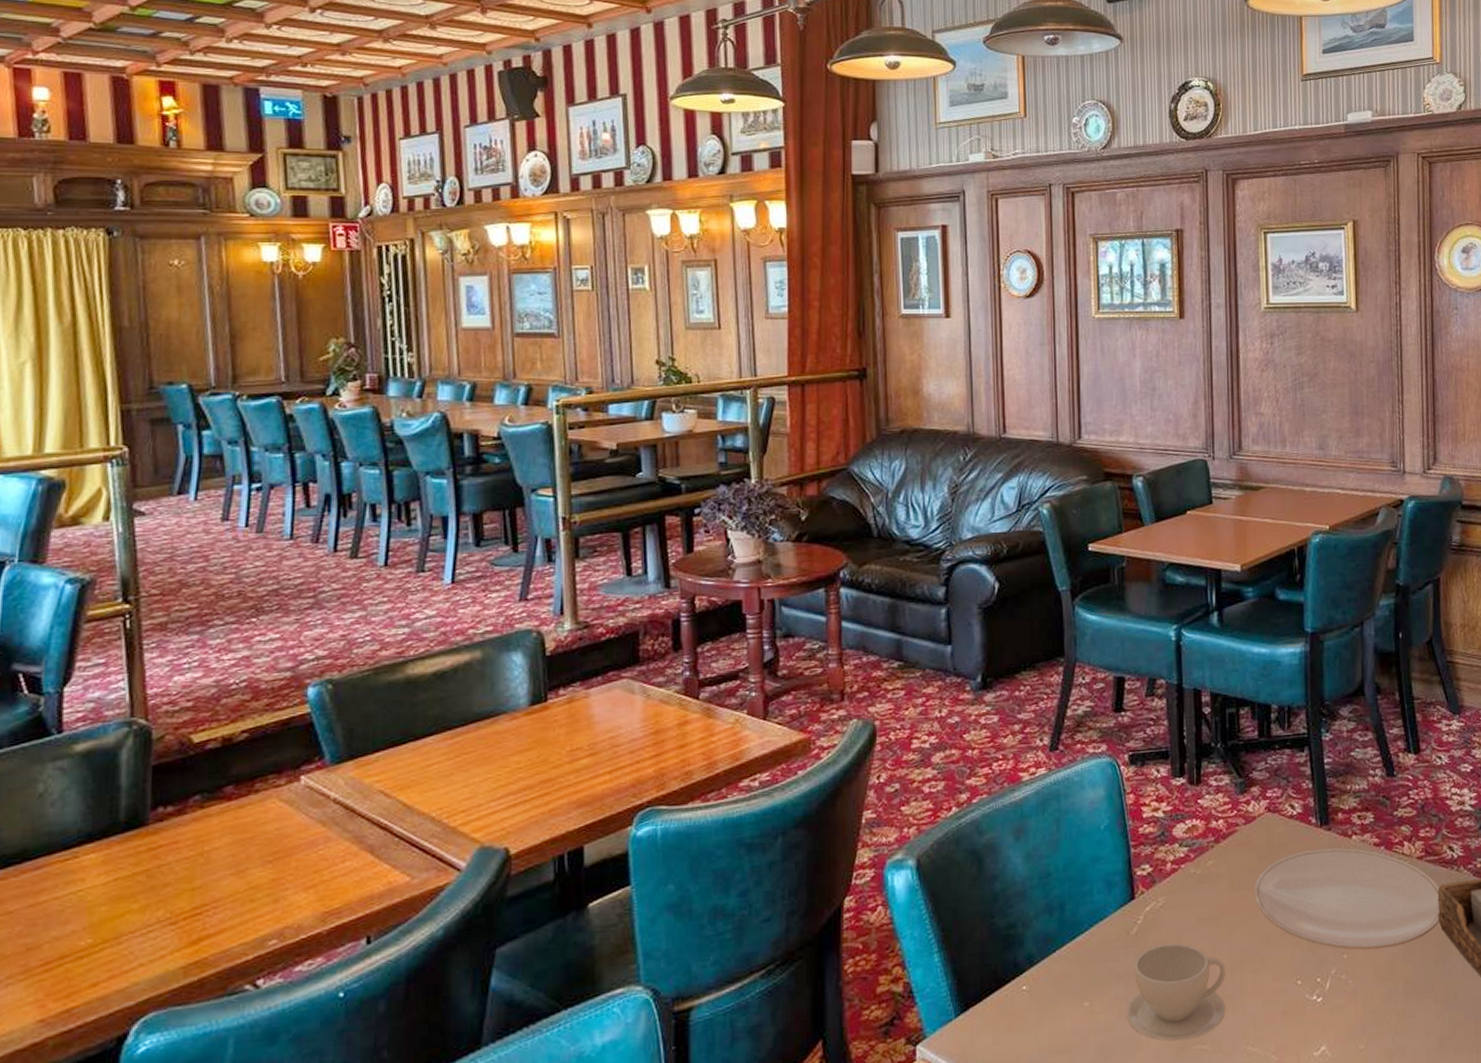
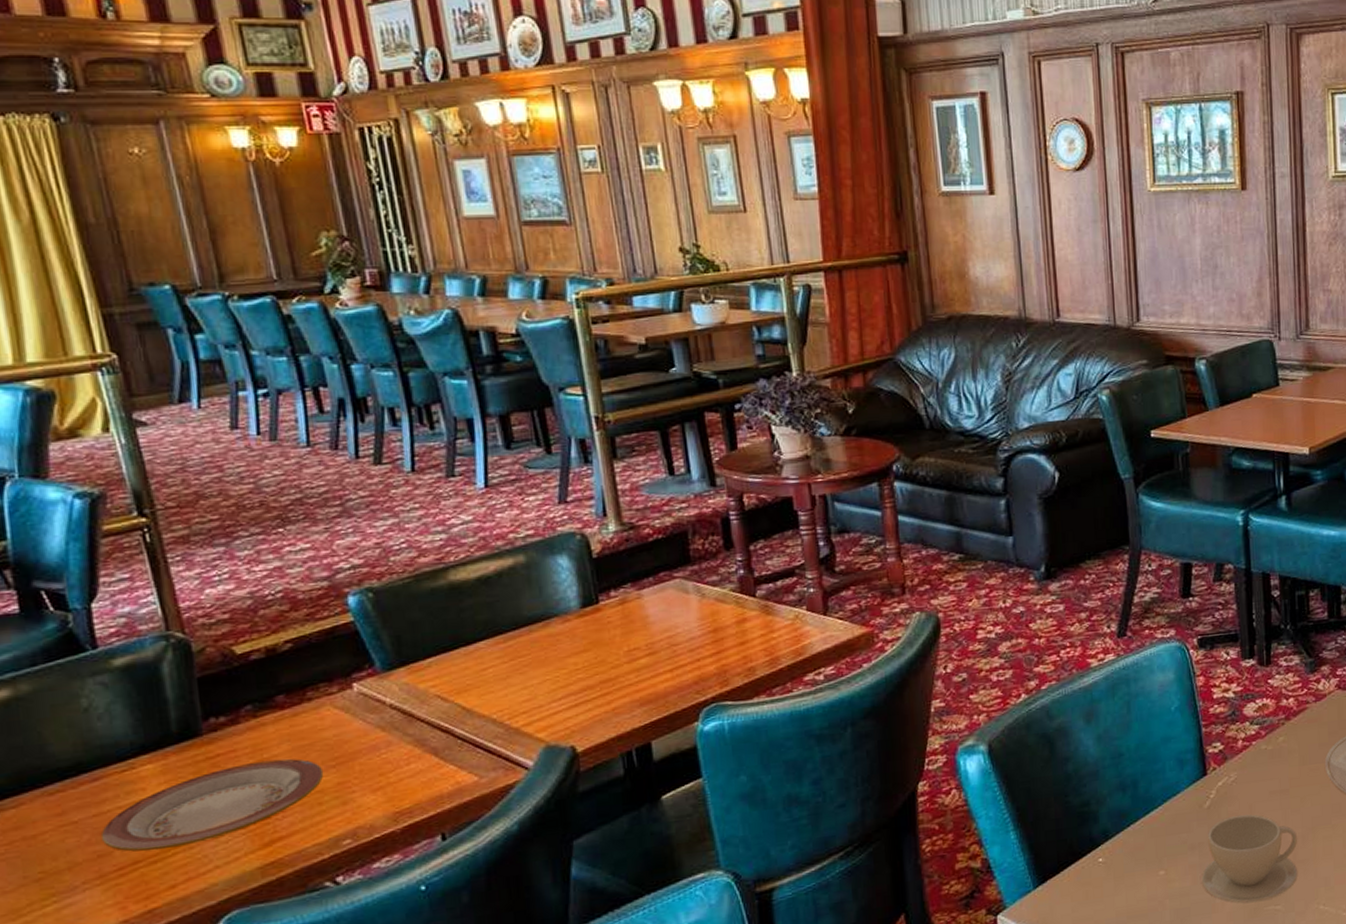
plate: none [32,852,260,946] -> present [100,758,324,852]

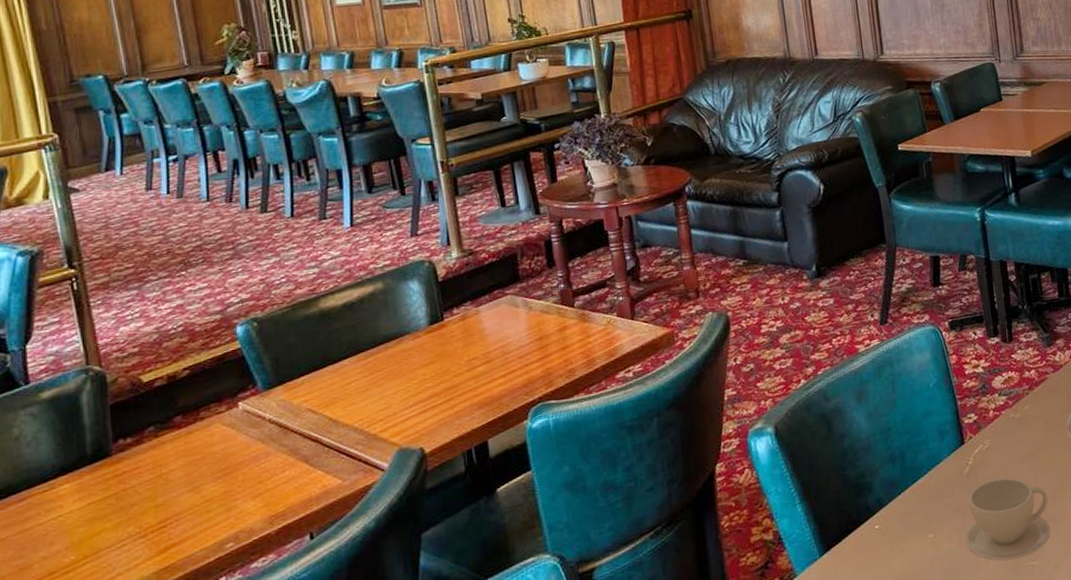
plate: present [100,758,324,852] -> none [23,472,212,564]

